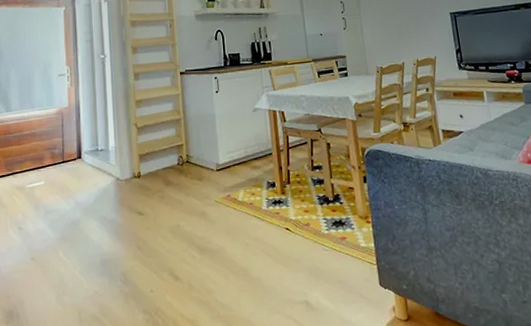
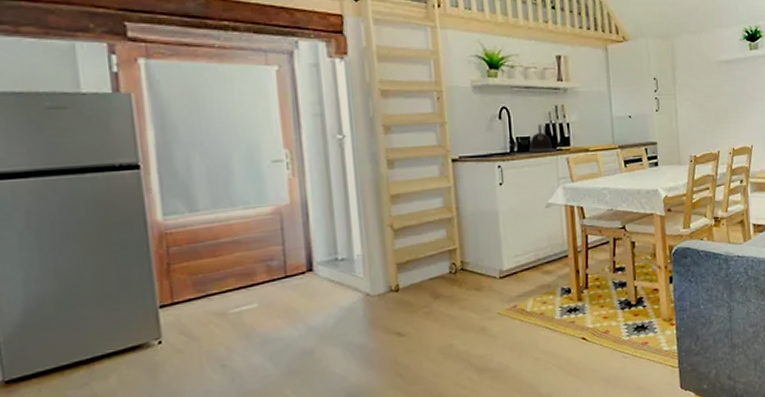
kettle: none [238,42,258,67] -> present [529,123,553,154]

